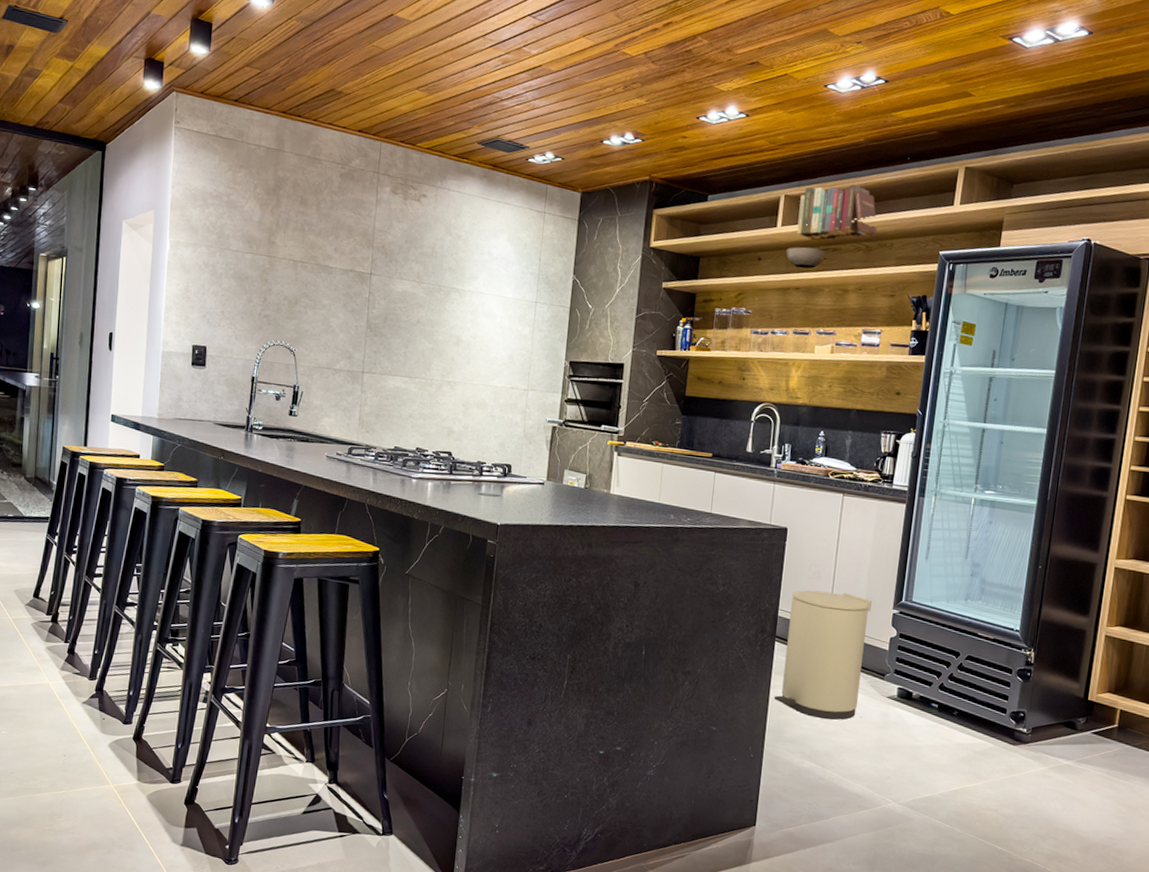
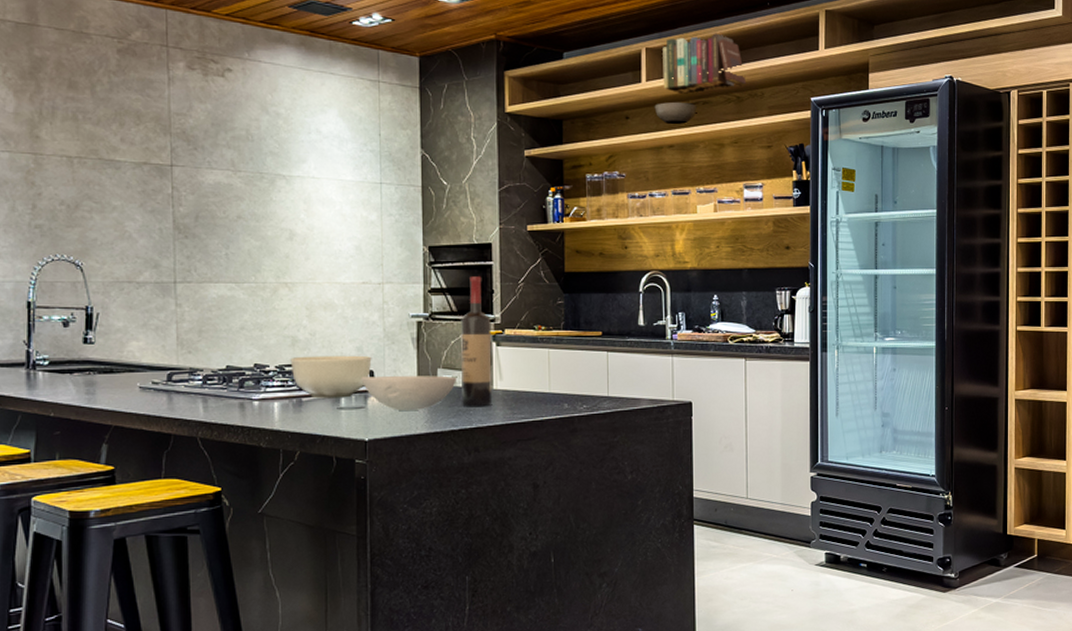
bowl: none [445,445,511,486] -> present [290,355,372,399]
bowl: none [500,469,580,504] -> present [361,375,456,412]
wine bottle: none [582,391,616,508] -> present [461,276,492,407]
pedal bin: present [773,590,872,720] -> none [700,462,788,599]

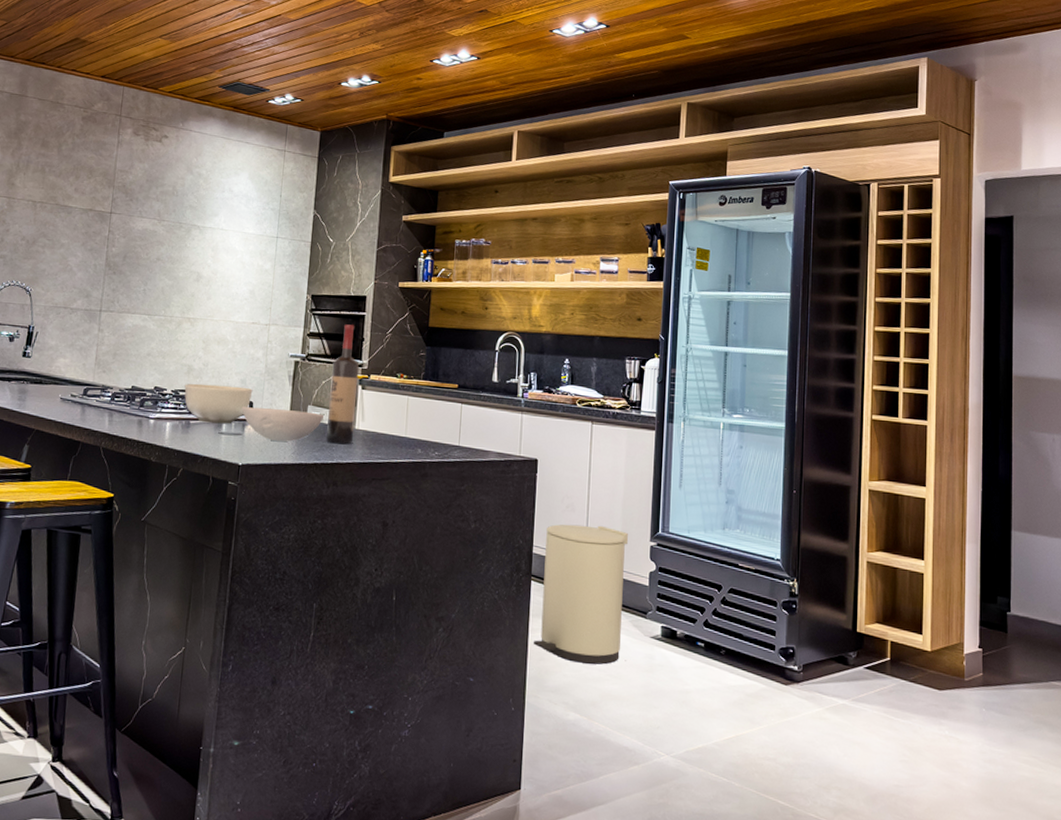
bowl: present [654,101,697,125] -> none [521,179,561,200]
books: present [663,33,747,94] -> none [531,120,609,173]
pedal bin: none [700,462,788,599] -> present [533,524,628,665]

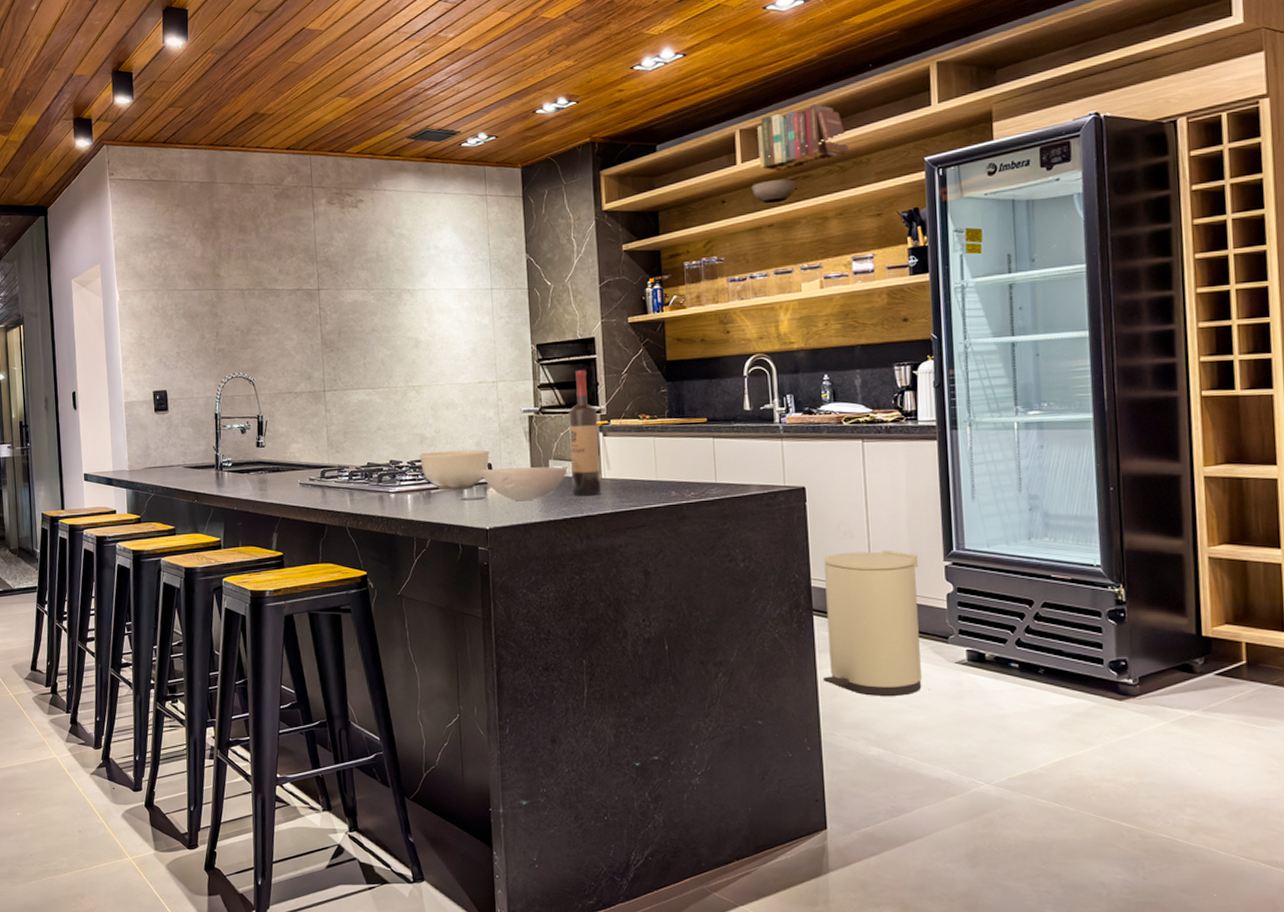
bowl: none [521,179,561,200] -> present [751,179,797,204]
books: none [531,120,609,173] -> present [757,104,850,171]

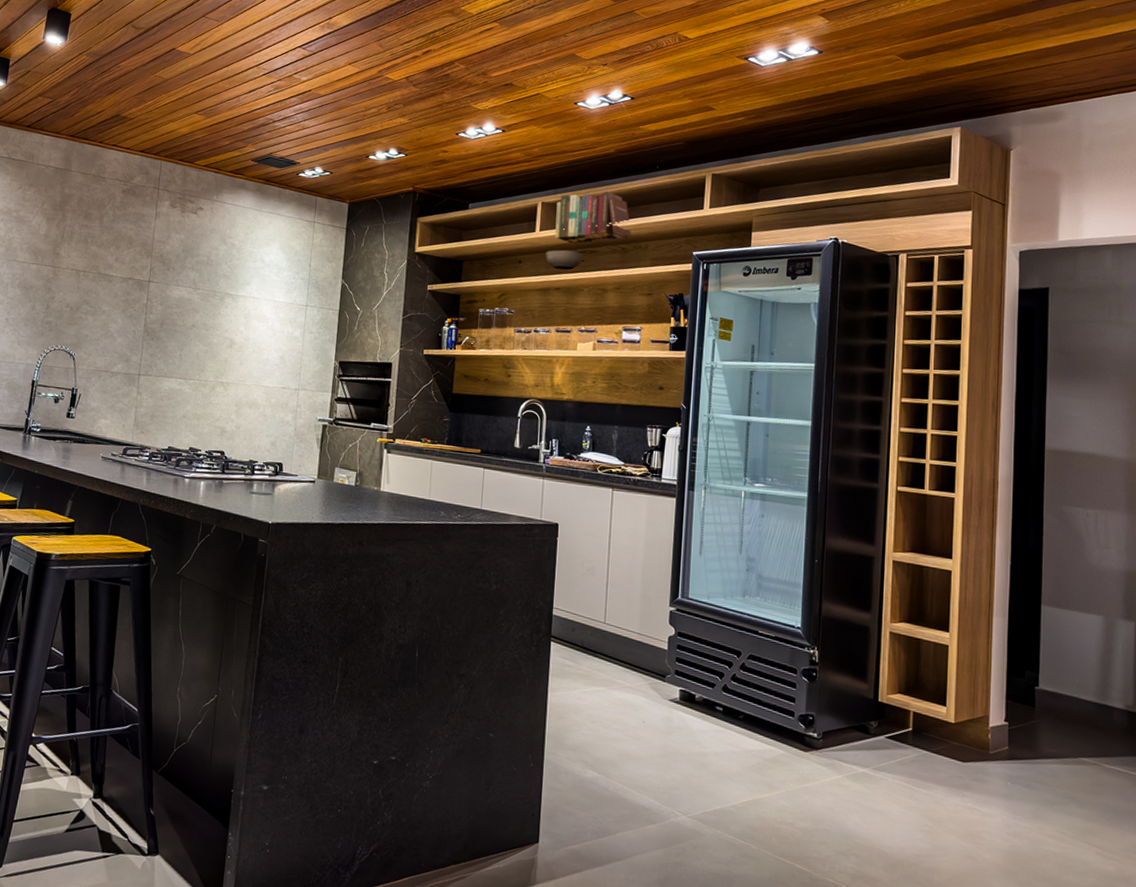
bowl: present [419,449,490,491] -> none [217,445,283,485]
bowl: present [481,466,567,501] -> none [272,468,350,502]
wine bottle: present [568,370,601,496] -> none [353,390,385,506]
pedal bin: present [822,549,922,696] -> none [552,587,647,725]

